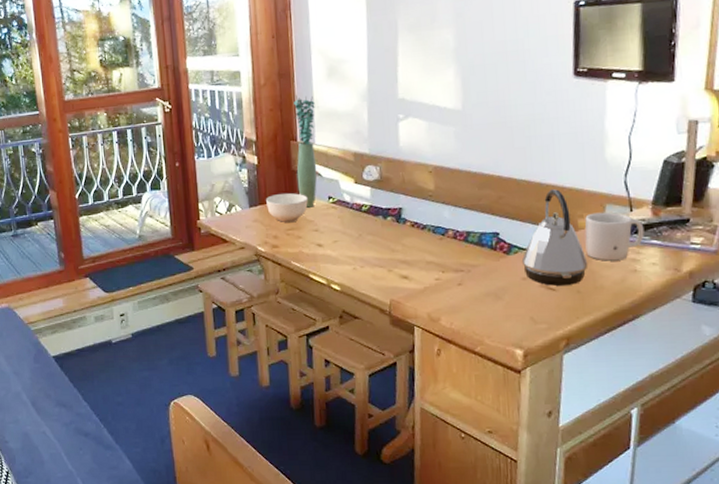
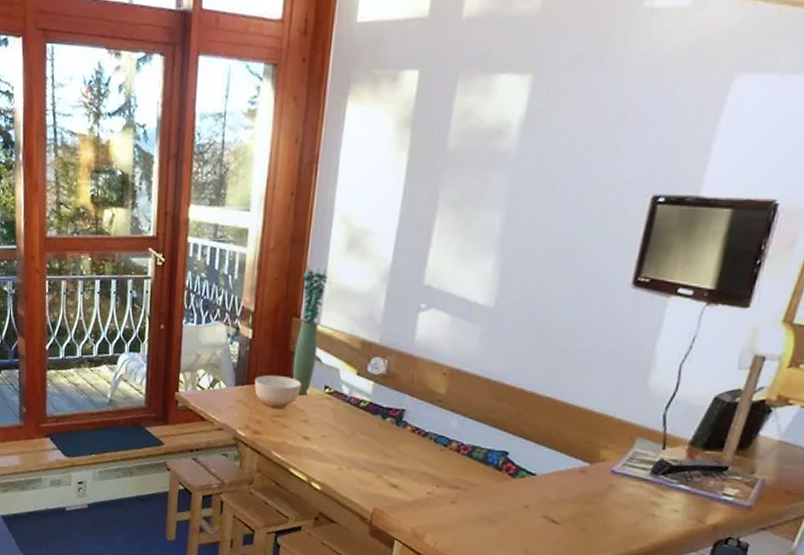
kettle: present [521,189,588,286] -> none [527,412,602,521]
mug: present [584,212,645,261] -> none [602,445,674,502]

